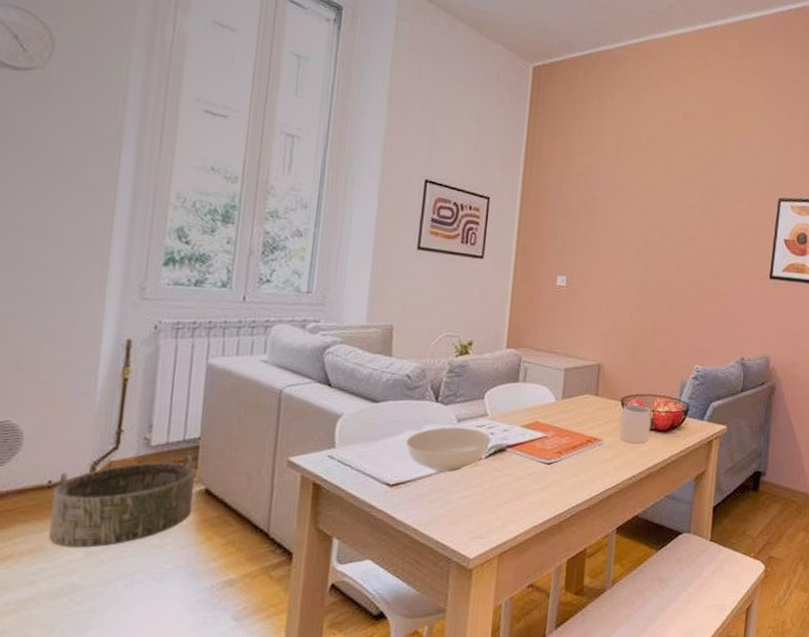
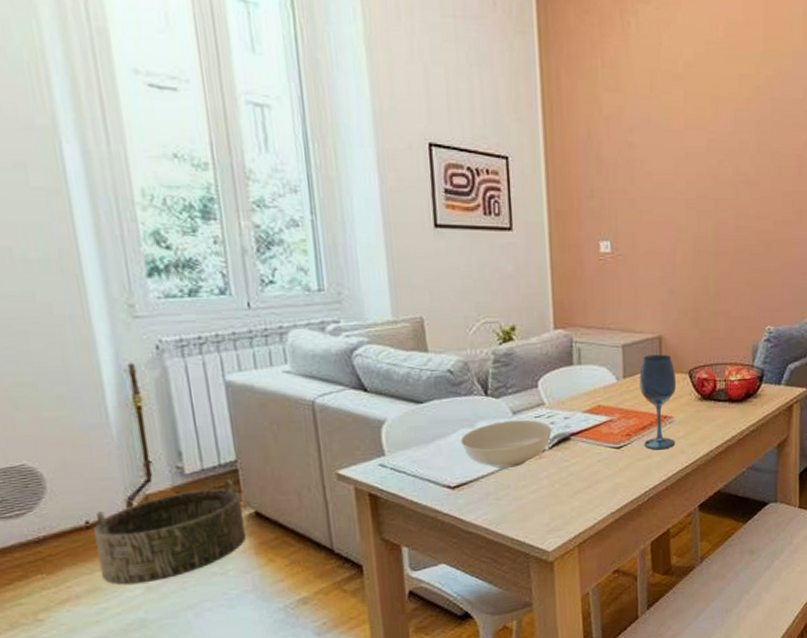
wineglass: none [573,380,610,470] -> present [639,354,677,450]
mug: present [619,404,651,444] -> none [690,375,724,418]

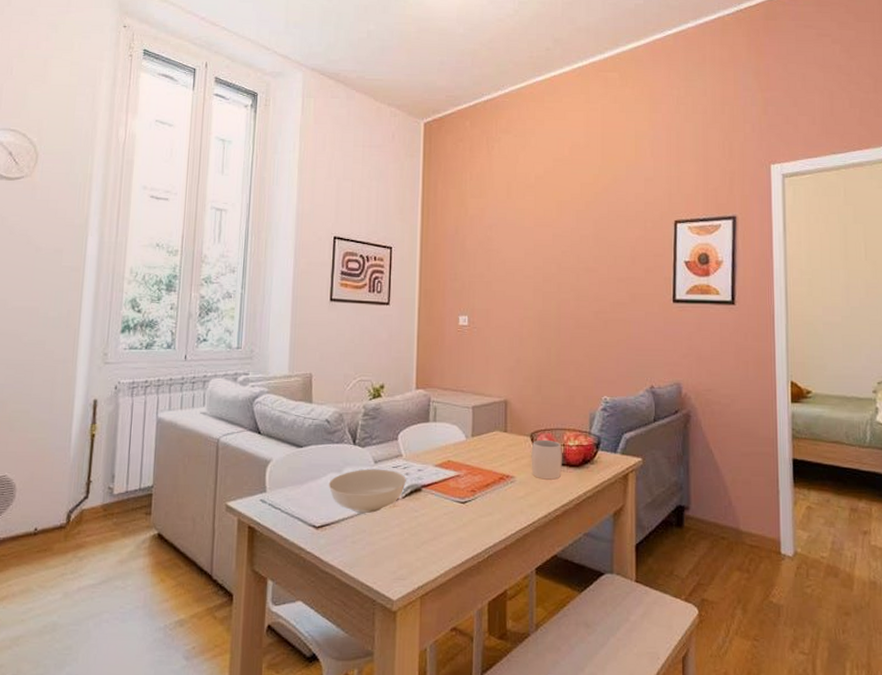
basket: present [93,479,247,585] -> none [35,502,150,589]
wineglass: present [639,354,677,450] -> none [486,417,519,508]
mug: none [690,375,724,418] -> present [531,439,562,480]

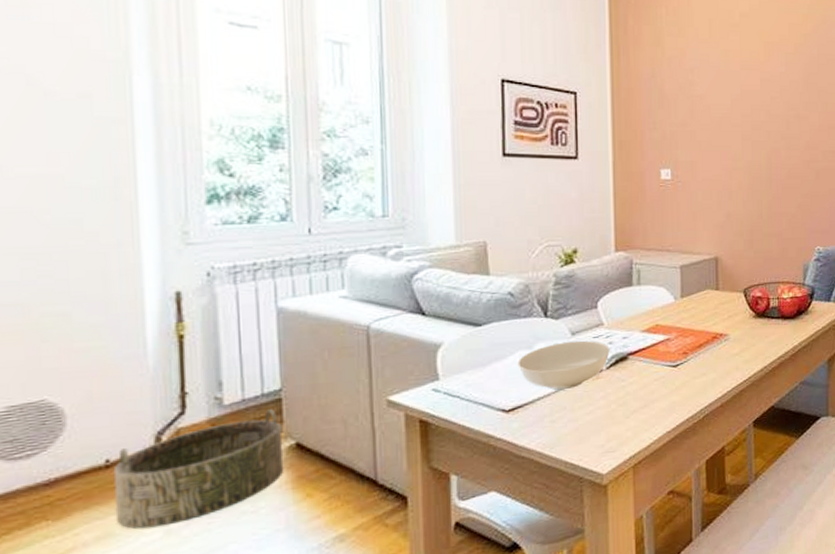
basket: none [35,502,150,589] -> present [113,409,284,529]
mug: present [531,439,562,480] -> none [745,294,777,335]

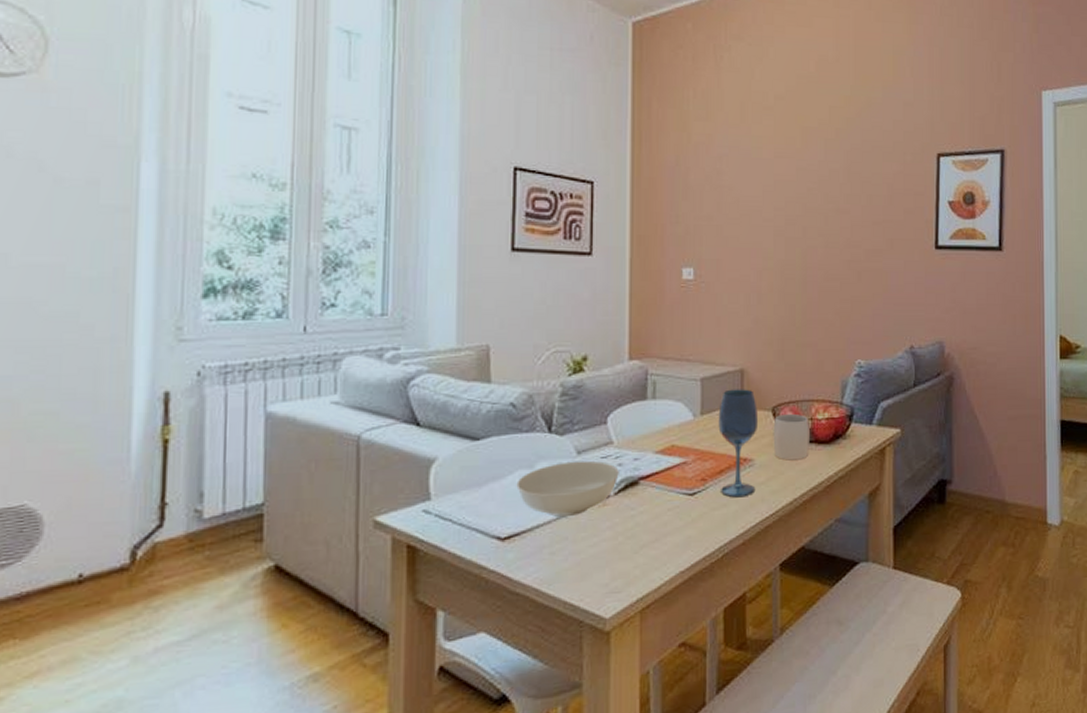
basket: present [113,409,284,529] -> none [83,525,262,654]
wineglass: none [696,274,732,367] -> present [718,389,759,498]
mug: none [745,294,777,335] -> present [773,413,809,461]

